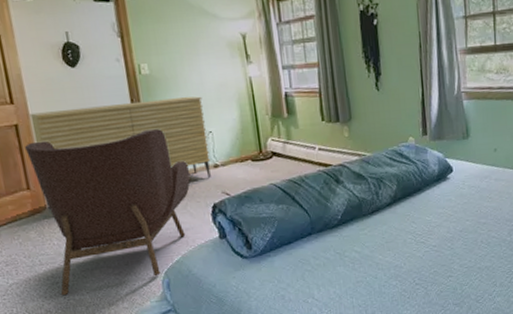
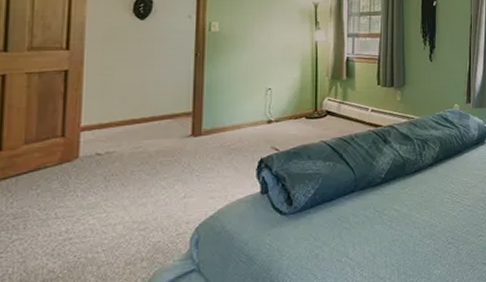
armchair: present [24,129,191,296] -> none [69,83,241,254]
dresser: present [30,96,211,208] -> none [80,55,267,157]

